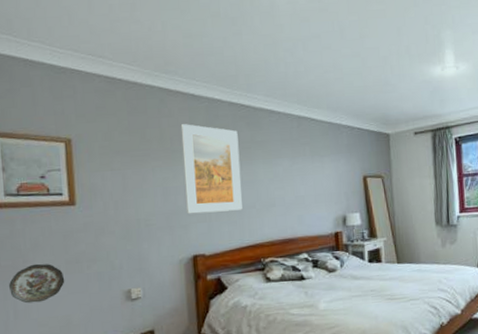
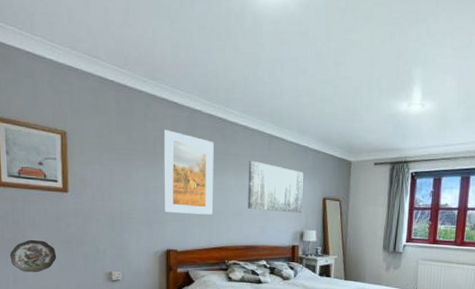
wall art: none [277,145,342,199] -> present [248,160,303,213]

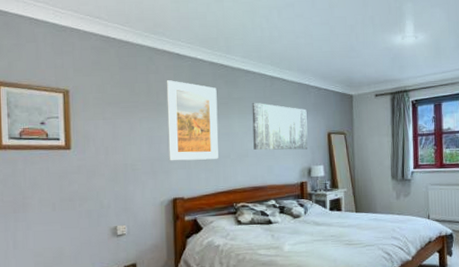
decorative plate: present [10,239,57,273] -> none [10,200,59,236]

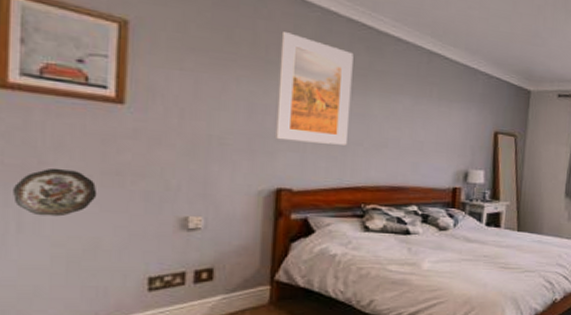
decorative plate: none [10,200,59,236] -> present [13,168,97,217]
wall art: present [252,102,308,151] -> none [396,79,471,149]

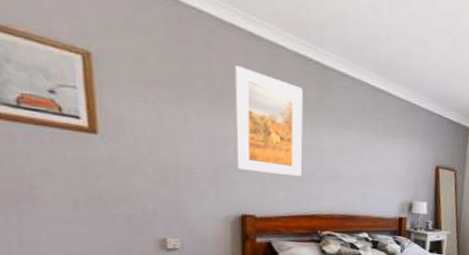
decorative plate: present [13,168,97,217] -> none [10,192,85,236]

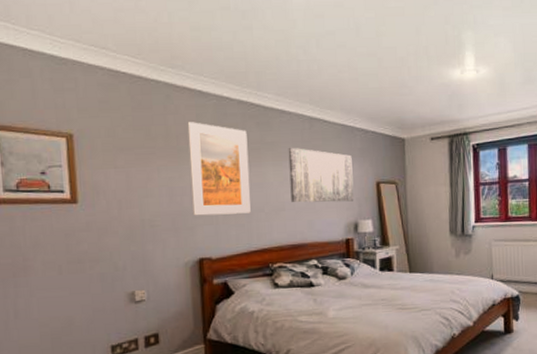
wall art: none [346,114,414,182] -> present [288,147,354,203]

